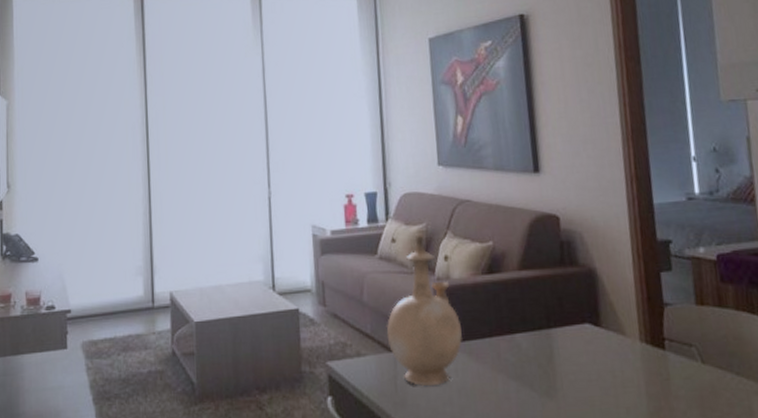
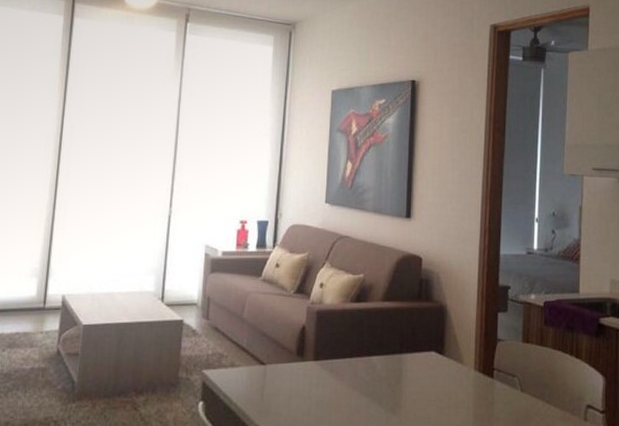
vase: present [386,233,462,387] -> none [260,261,327,398]

